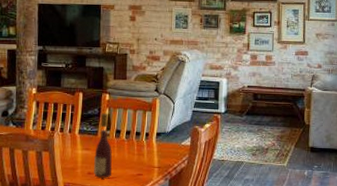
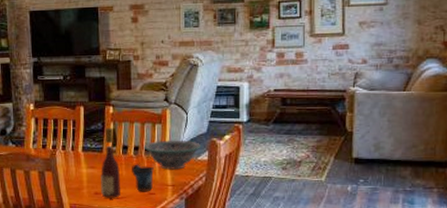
mug: none [123,147,143,173] -> present [132,164,154,192]
decorative bowl: none [135,126,185,153] -> present [144,140,202,170]

